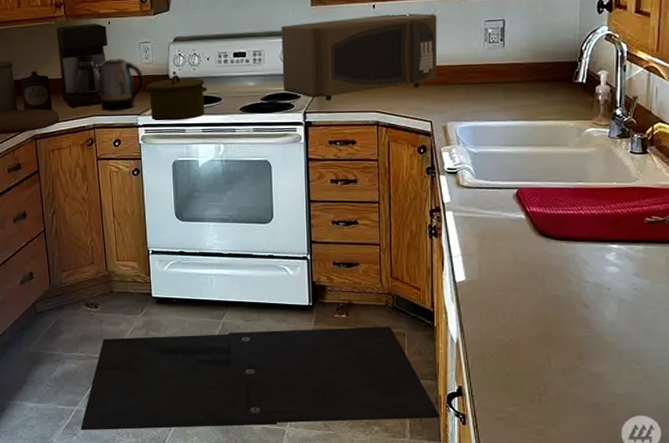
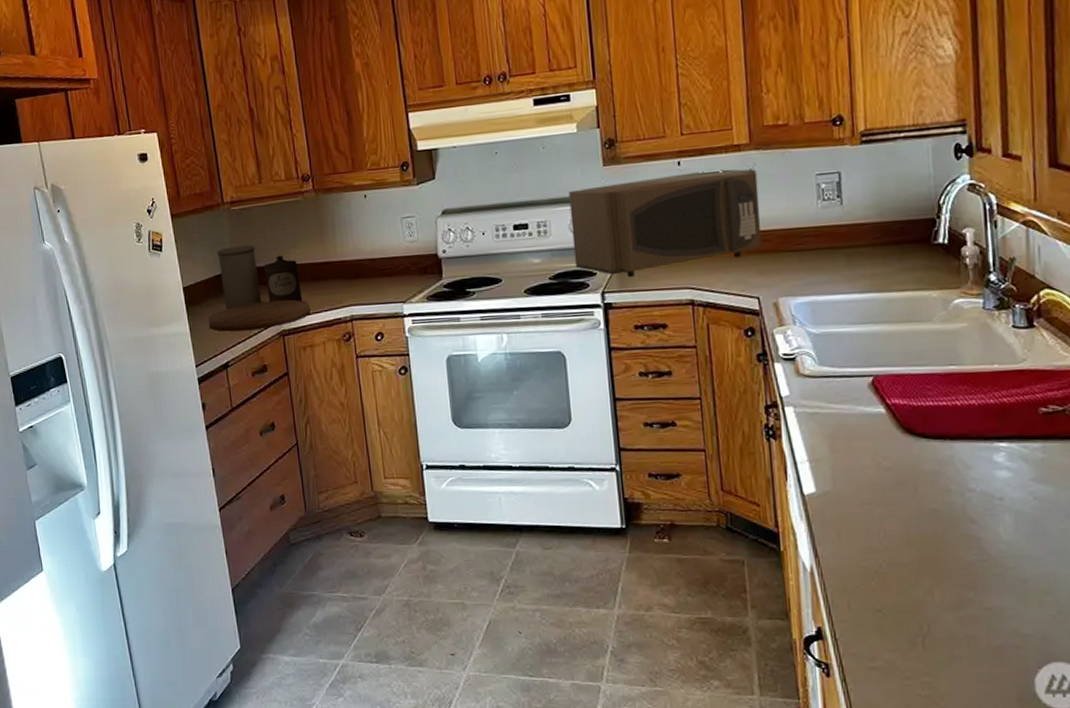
coffee maker: present [56,23,109,108] -> none [304,197,365,297]
door mat: present [80,326,441,430] -> none [347,552,797,689]
kettle: present [96,57,144,111] -> none [351,236,409,299]
cooking pot: present [146,75,208,121] -> none [412,253,484,309]

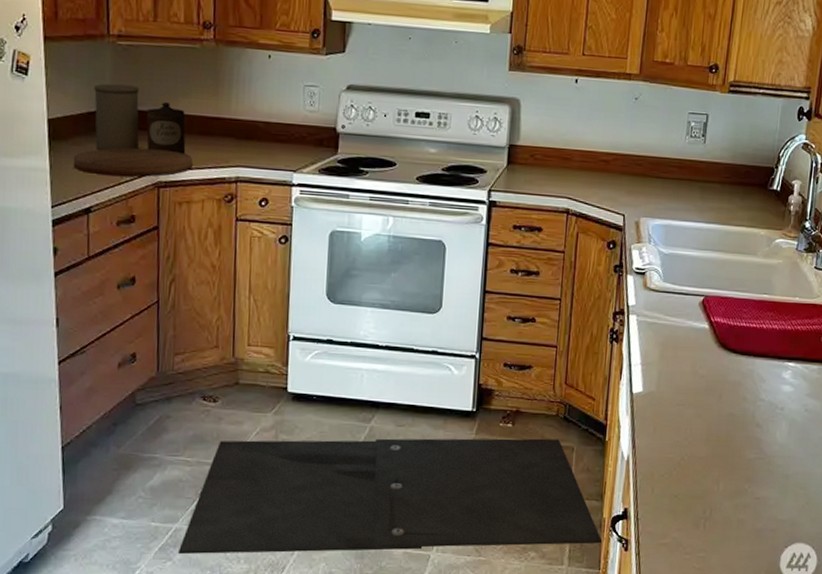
door mat: none [347,552,797,689] -> present [177,438,603,554]
microwave: present [568,169,762,277] -> none [468,88,641,179]

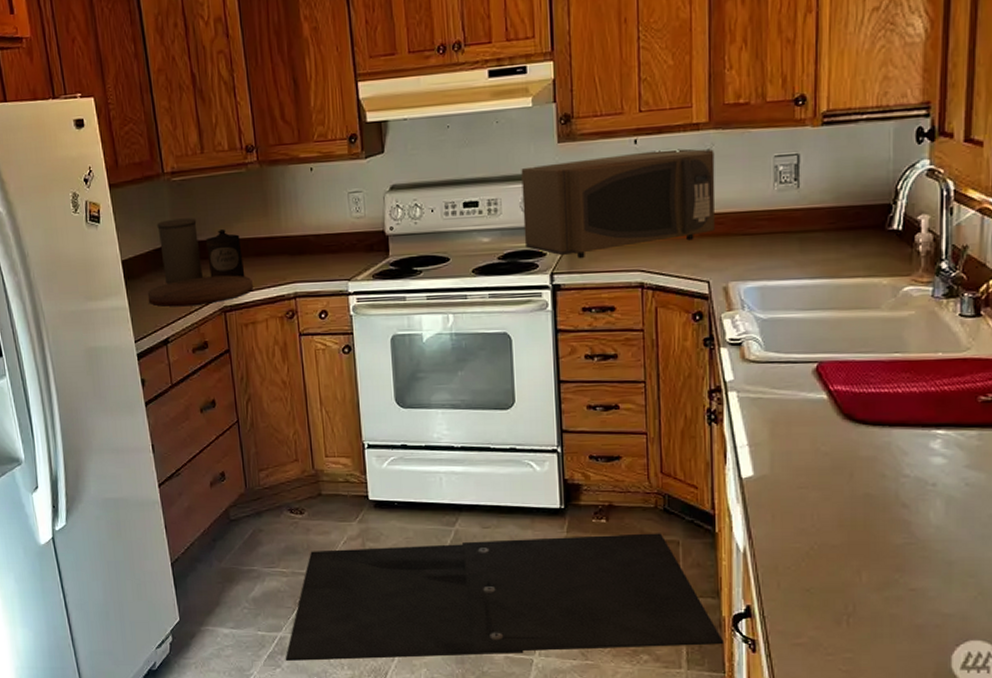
microwave: none [468,88,641,179] -> present [521,148,716,258]

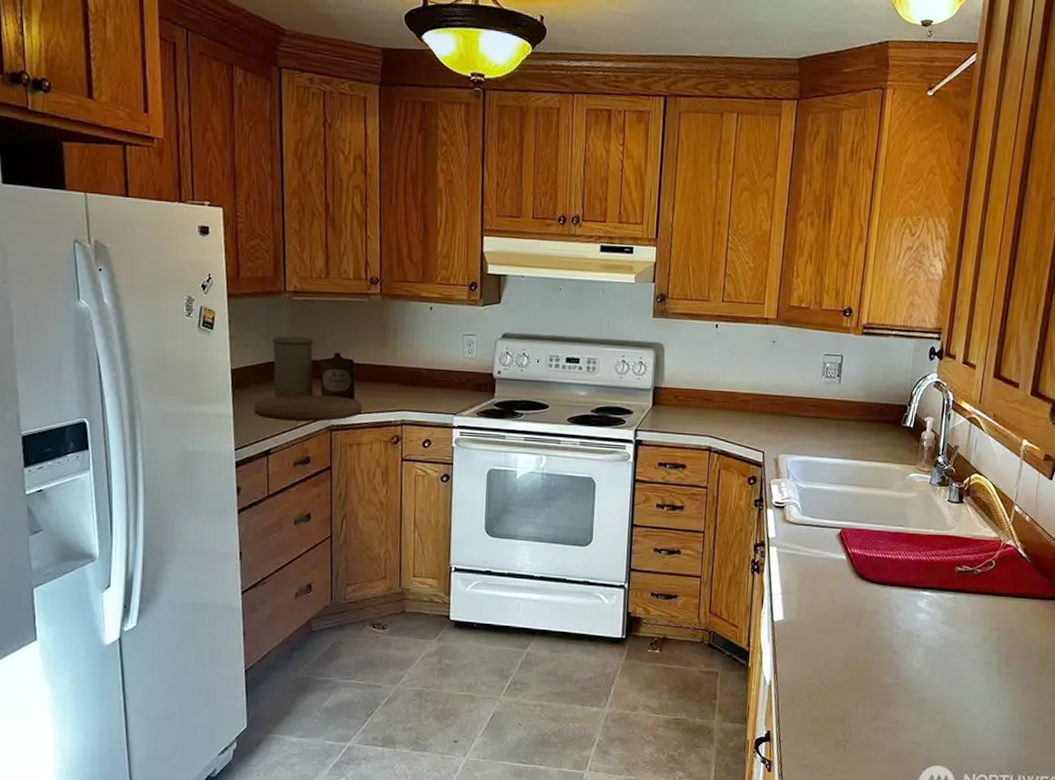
door mat: present [285,533,725,661] -> none [350,663,747,771]
microwave: present [521,148,716,258] -> none [615,334,778,419]

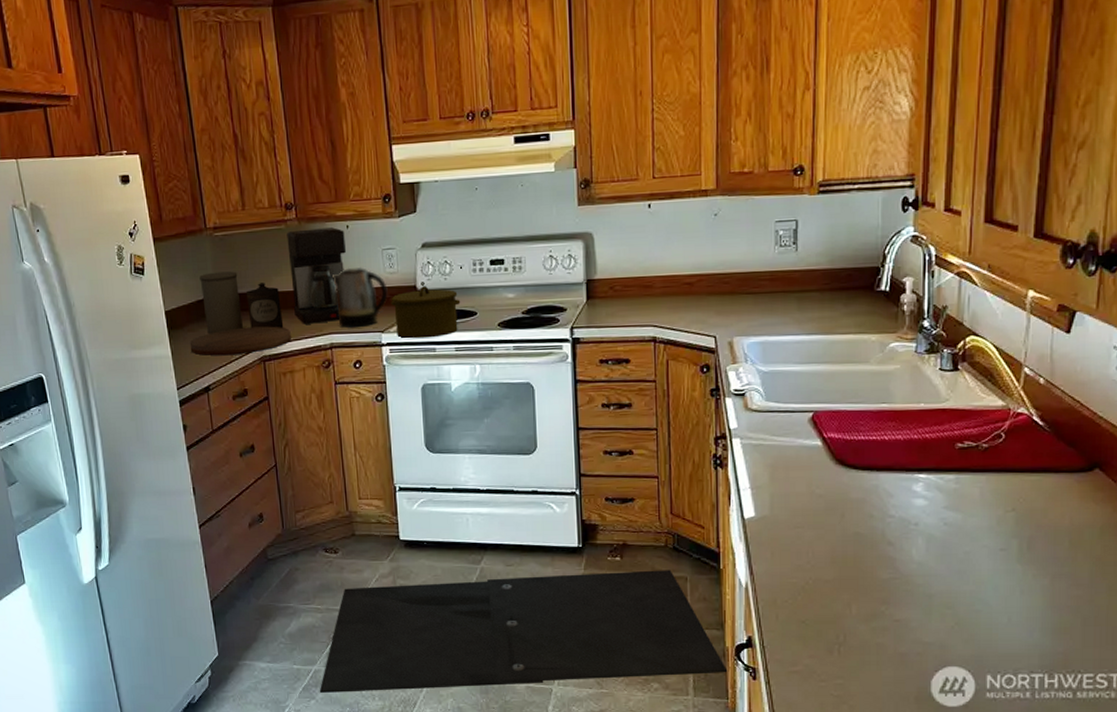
door mat: none [350,663,747,771] -> present [319,570,728,693]
coffee maker: none [368,305,428,399] -> present [287,227,347,324]
kettle: none [411,348,465,407] -> present [333,266,388,328]
cooking pot: none [466,374,534,426] -> present [391,286,461,339]

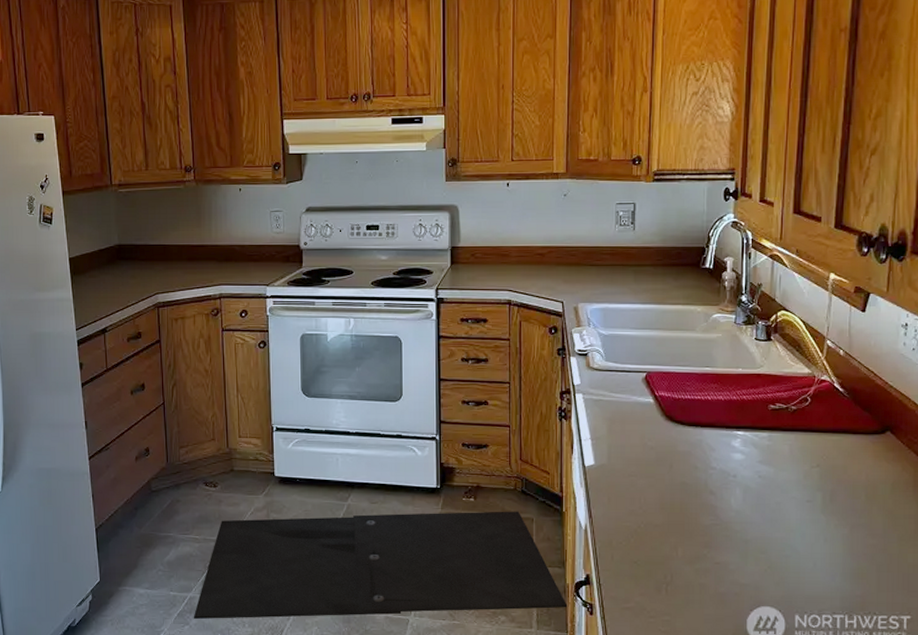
cutting board: present [189,326,291,356] -> none [90,276,184,301]
canister: present [199,271,243,334] -> none [103,224,140,281]
canister: present [247,283,284,328] -> none [145,236,178,278]
coffee maker: present [287,227,347,324] -> none [185,190,239,275]
kettle: present [333,266,388,328] -> none [225,226,274,280]
cooking pot: present [391,286,461,339] -> none [276,245,339,293]

